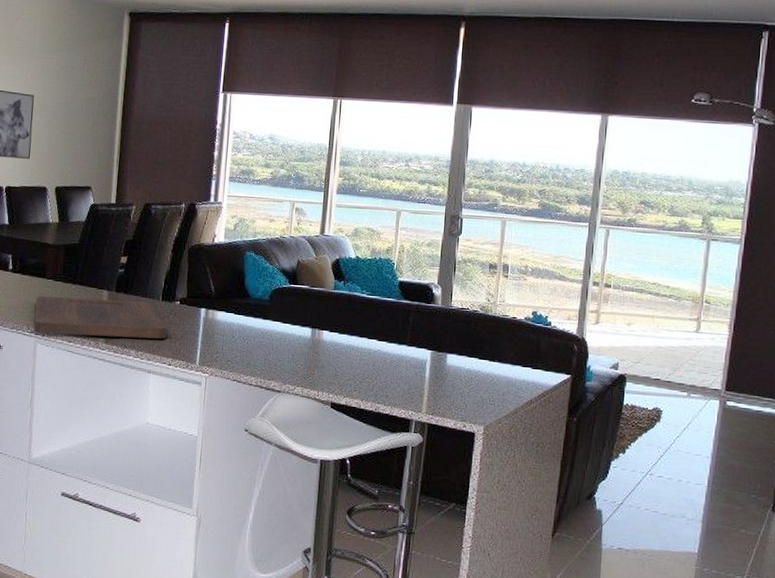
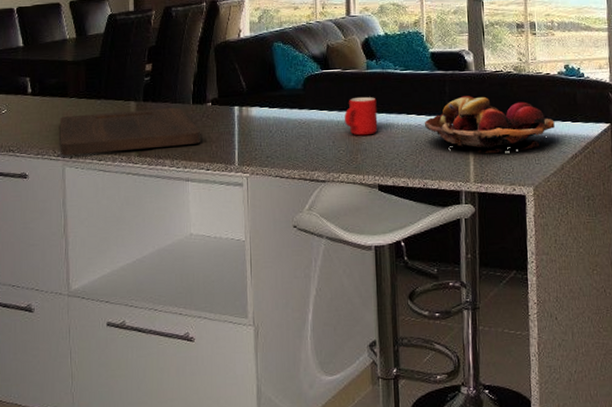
mug: none [306,315,340,354] -> present [345,97,378,136]
fruit basket: none [383,328,514,390] -> present [424,96,555,154]

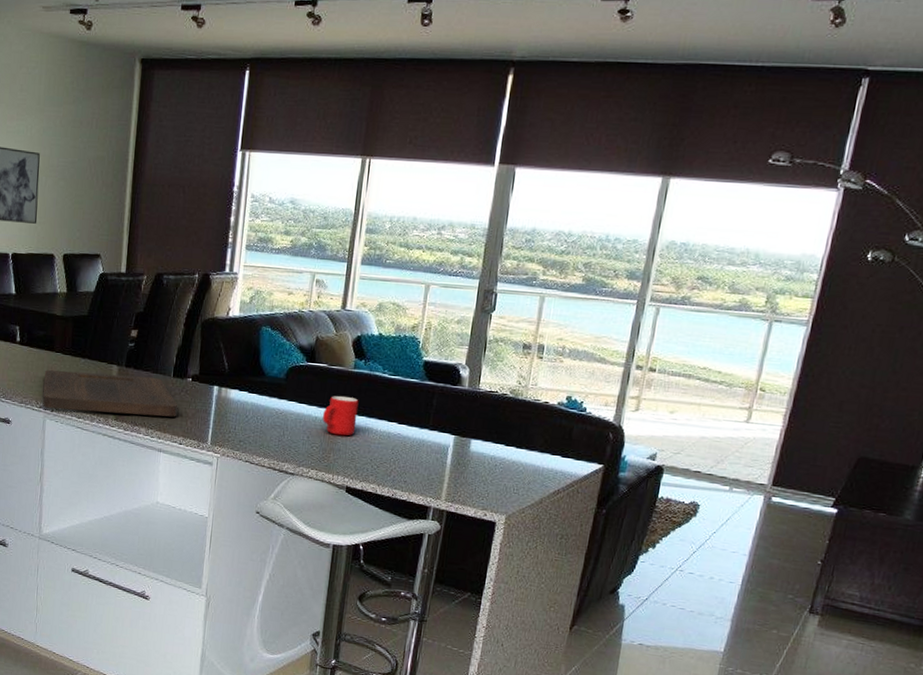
fruit basket: present [424,96,555,154] -> none [403,411,543,478]

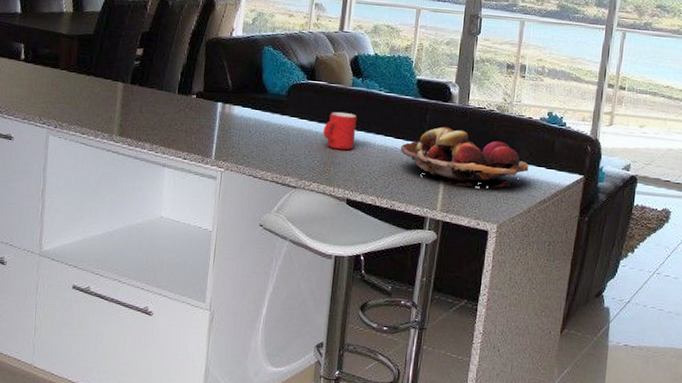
cutting board: present [42,370,178,417] -> none [46,87,183,133]
fruit basket: none [403,411,543,478] -> present [400,126,529,189]

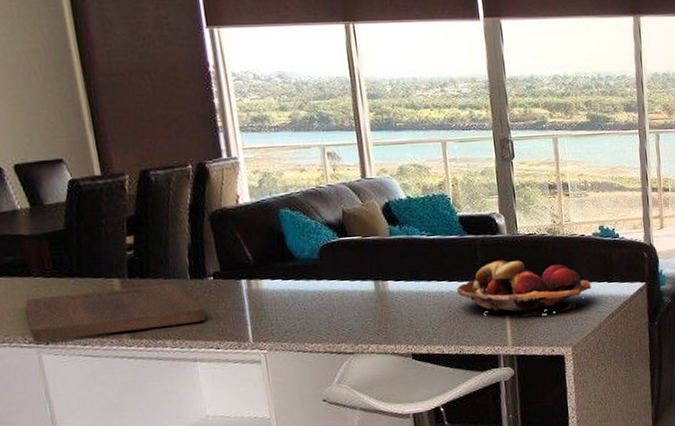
cutting board: none [46,87,183,133] -> present [24,283,206,342]
mug: present [323,112,357,151] -> none [369,264,407,305]

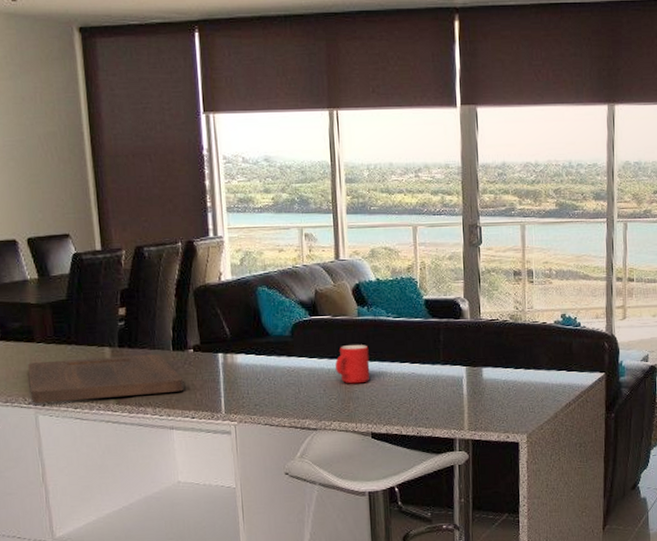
mug: none [369,264,407,305] -> present [335,345,370,384]
fruit basket: present [456,260,591,317] -> none [417,344,550,402]

